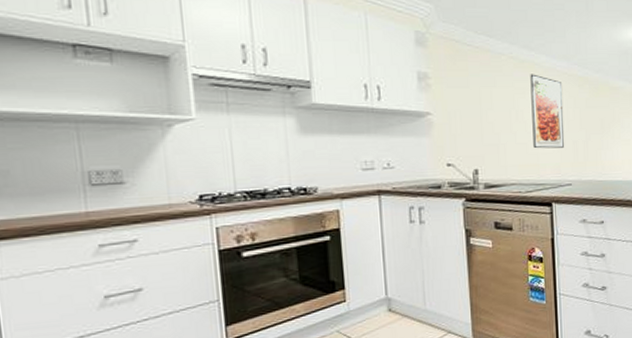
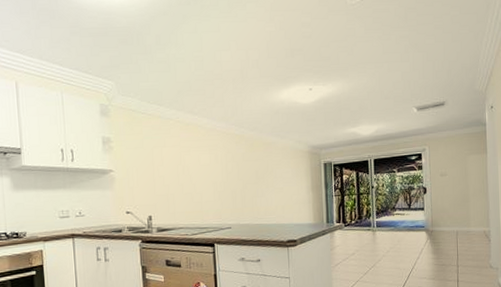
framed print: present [530,74,564,149] -> none [194,134,224,198]

